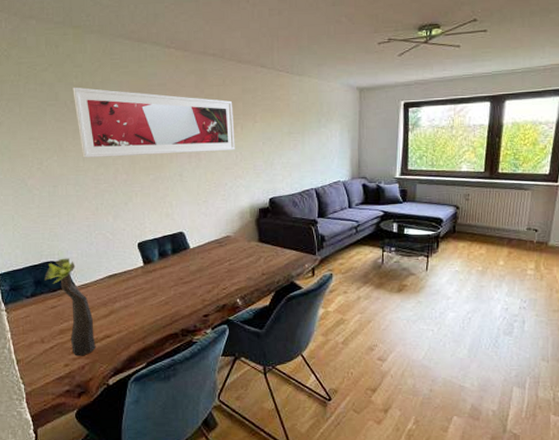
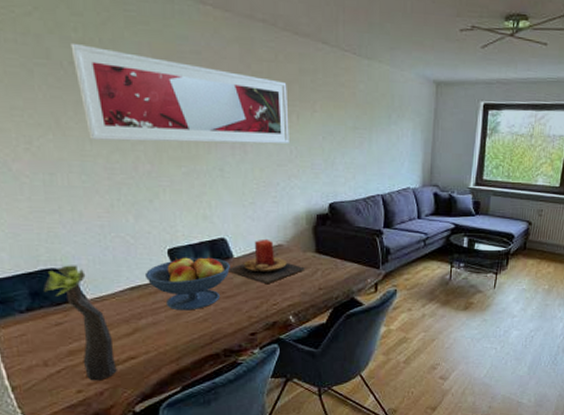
fruit bowl: none [119,247,187,295] -> present [144,256,230,311]
candle: none [185,231,250,270] -> present [227,238,305,283]

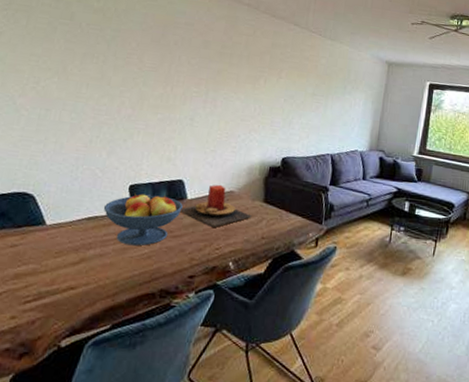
plant: present [44,265,117,381] -> none [10,190,59,309]
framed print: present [70,42,289,144] -> none [87,10,260,102]

